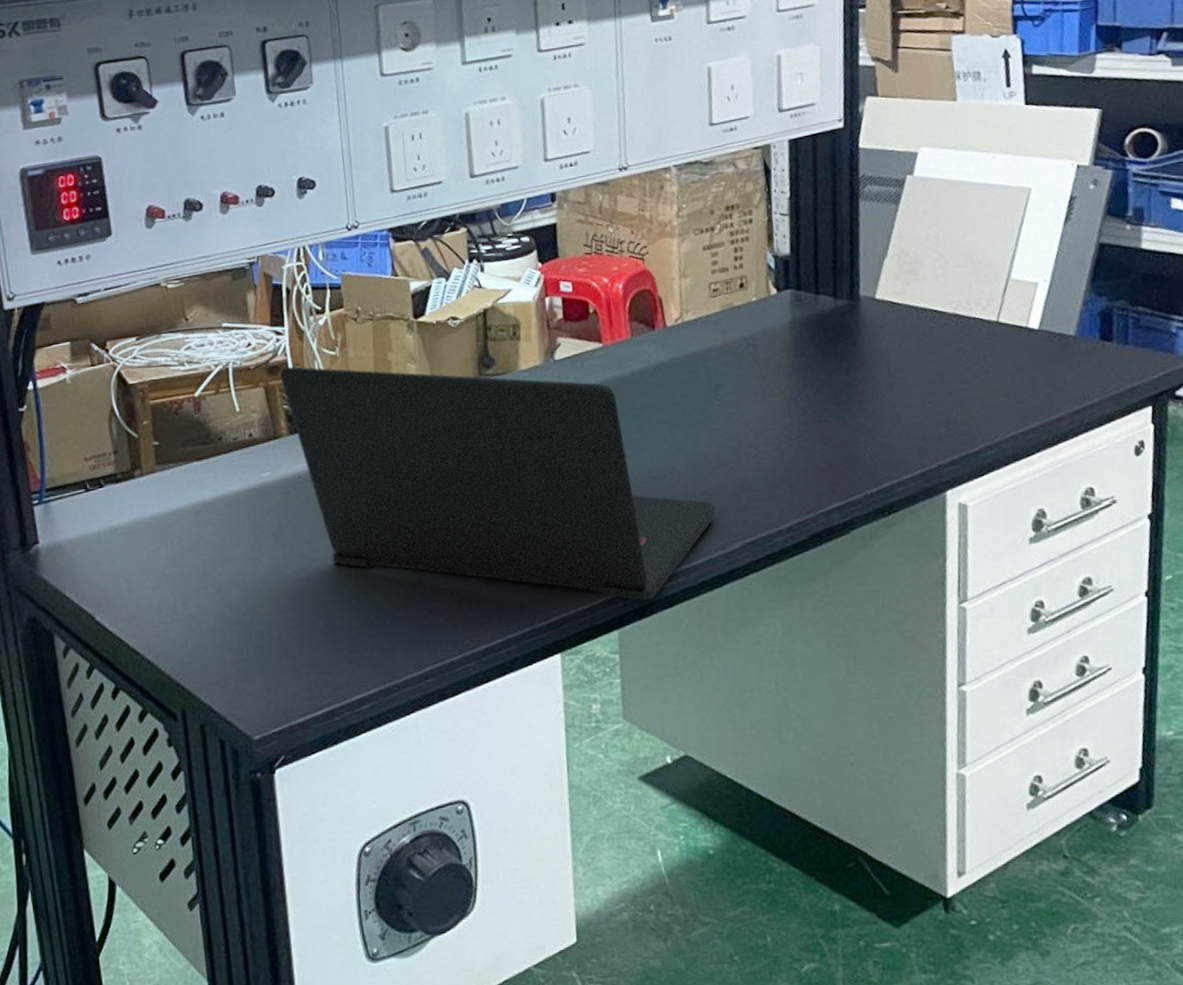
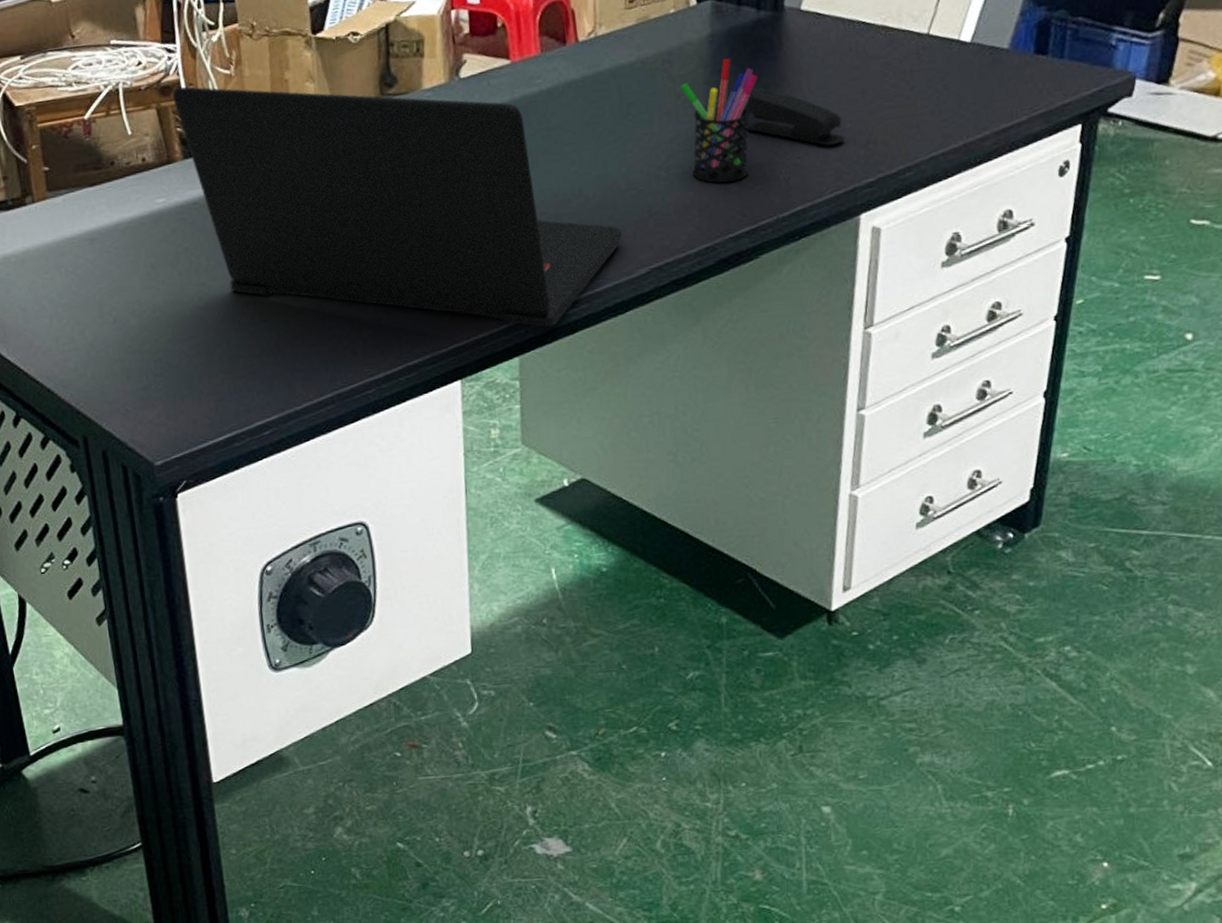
pen holder: none [765,343,839,460] -> present [680,58,758,183]
stapler: none [828,370,926,425] -> present [744,87,845,146]

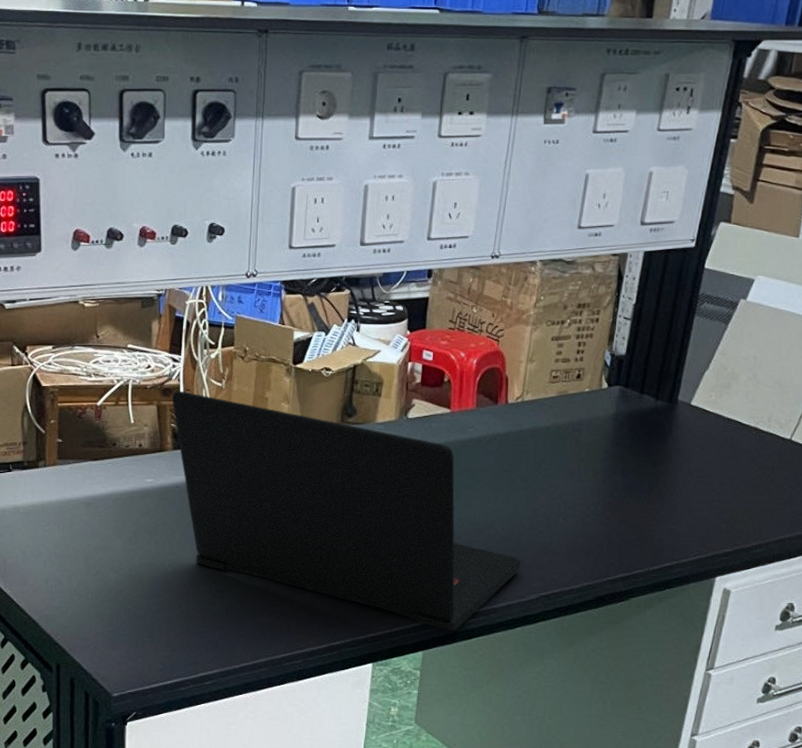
pen holder: present [680,58,758,183] -> none [585,435,649,535]
stapler: present [744,87,845,146] -> none [631,462,712,517]

